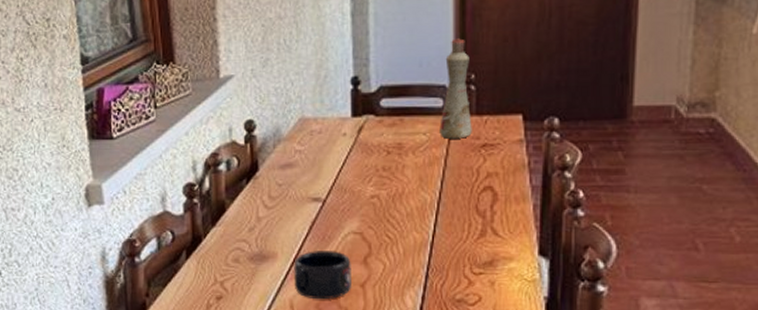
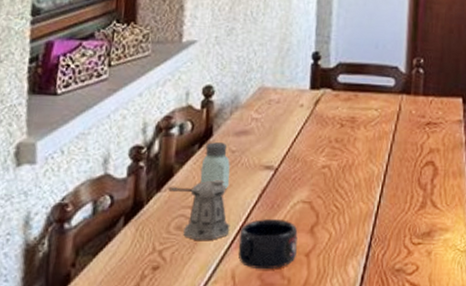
pepper shaker: none [222,214,284,272] -> present [168,180,230,240]
saltshaker: none [250,176,280,223] -> present [200,142,230,190]
bottle: present [439,38,472,139] -> none [390,26,420,116]

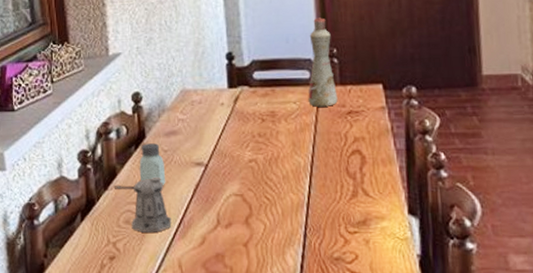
mug: present [238,219,298,270] -> none [180,212,235,259]
bottle: none [390,26,420,116] -> present [308,17,338,107]

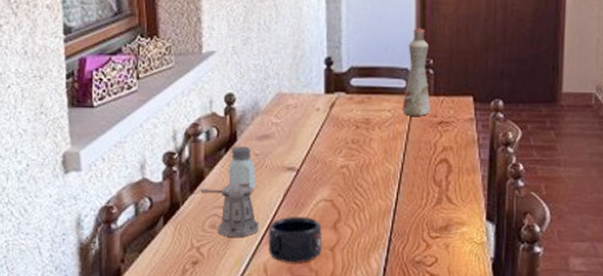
mug: none [180,212,235,259] -> present [268,217,322,263]

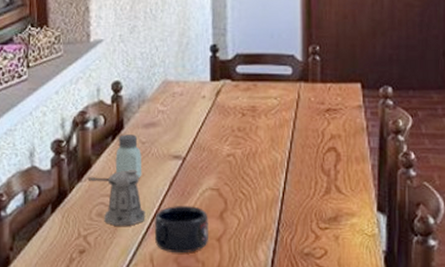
bottle: present [402,28,431,116] -> none [289,14,318,103]

